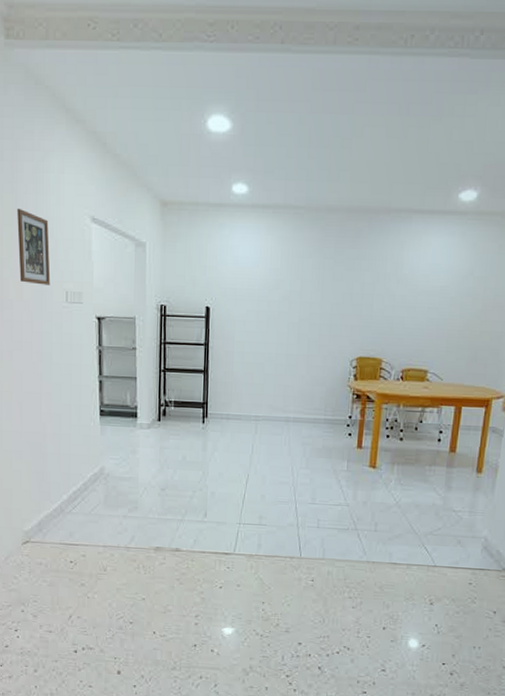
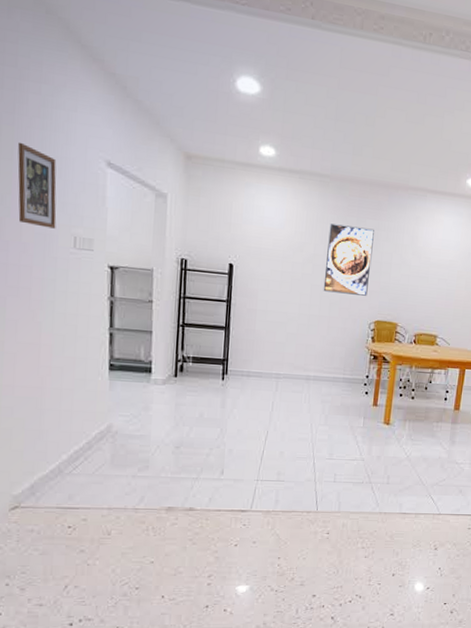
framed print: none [300,257,354,331] -> present [323,223,374,296]

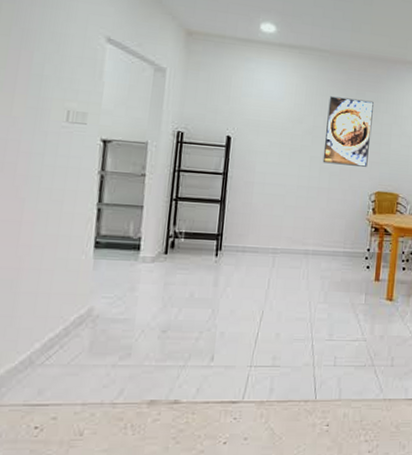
picture frame: present [17,142,57,229] -> none [10,19,56,103]

